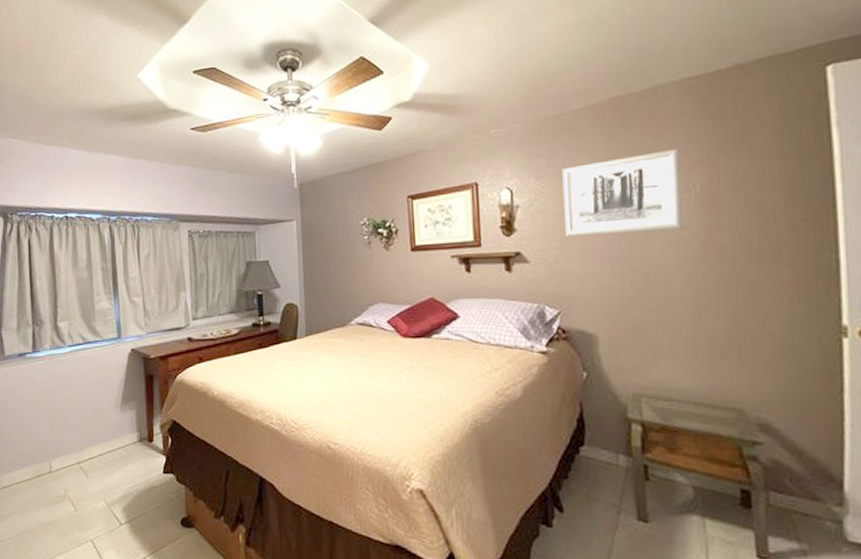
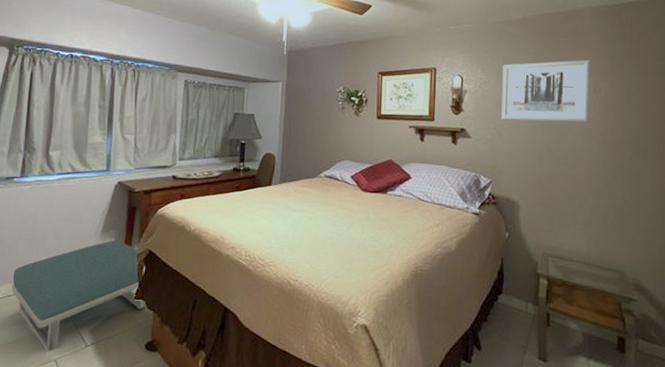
footstool: none [38,412,178,532] -> present [12,240,147,351]

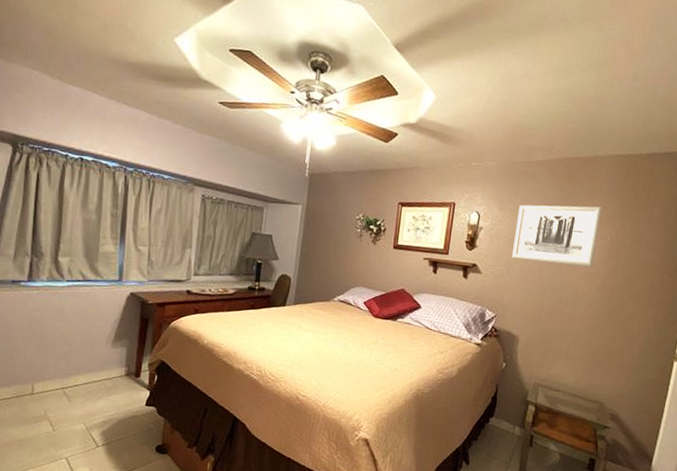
footstool: present [12,240,147,351] -> none [21,349,158,450]

